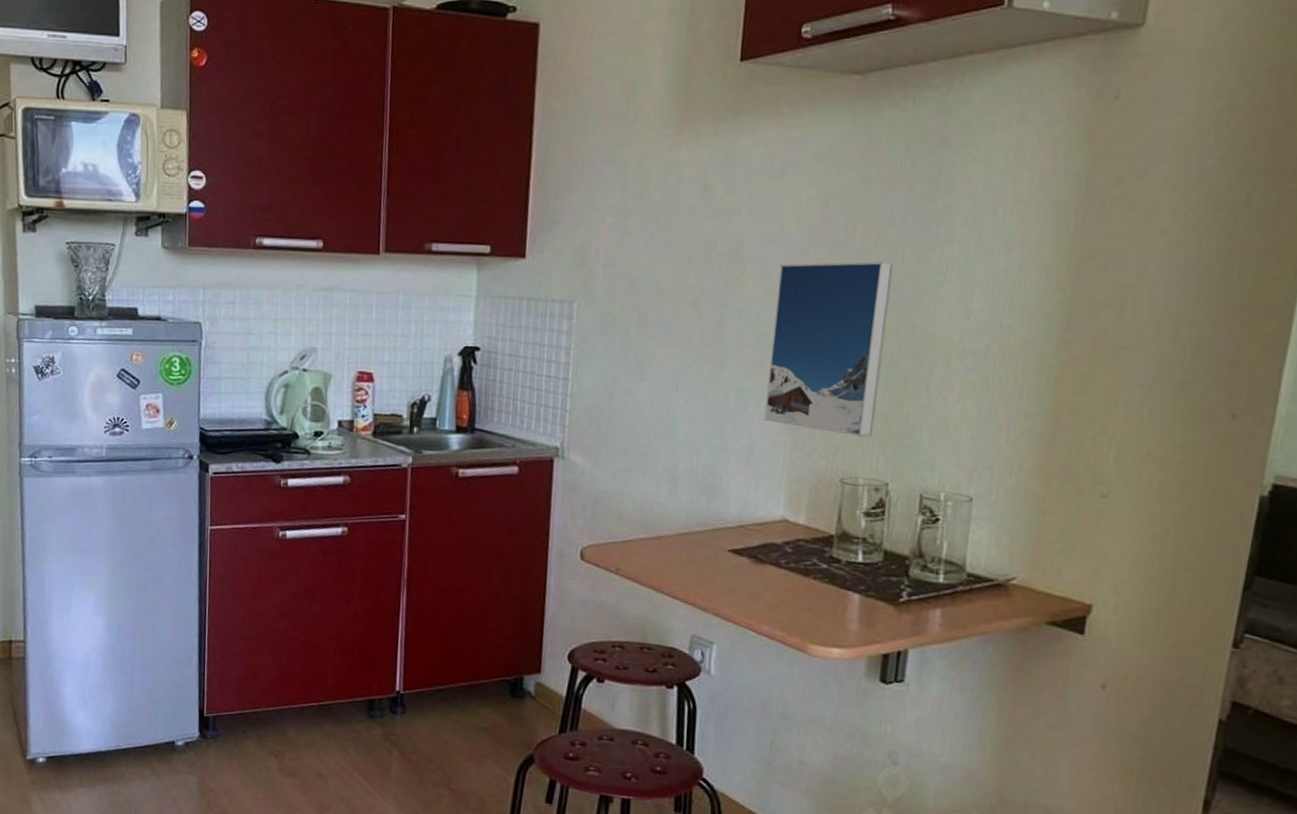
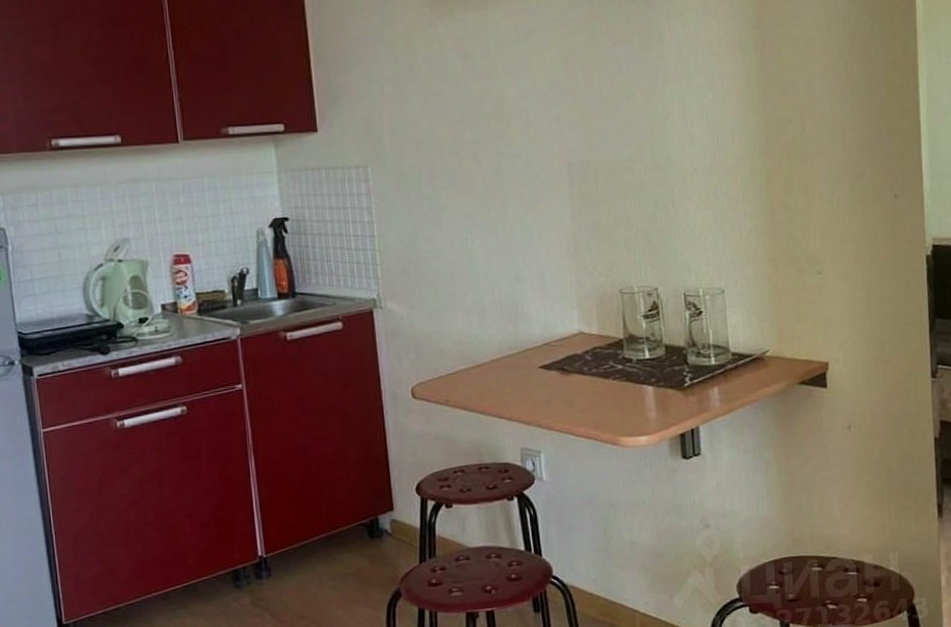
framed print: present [764,261,894,437] -> none [539,104,637,252]

